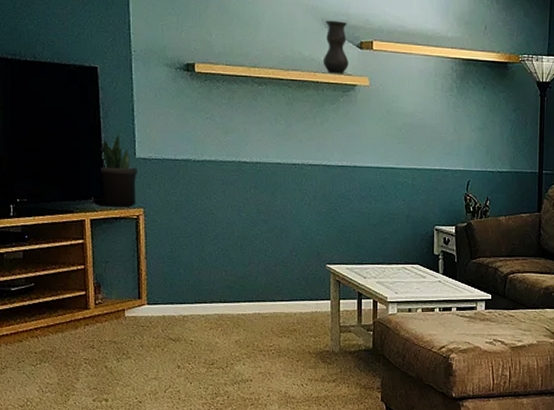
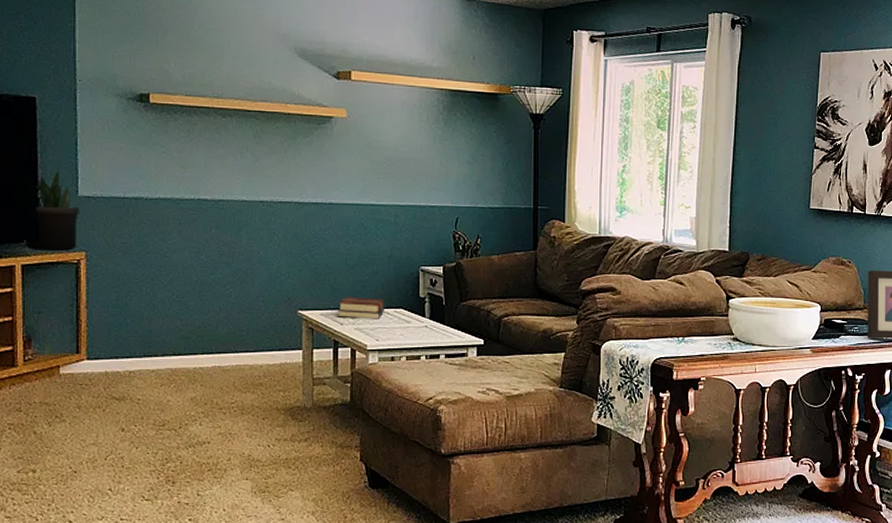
vase: present [323,20,349,74] -> none [295,49,324,106]
books: none [361,252,403,274] -> present [337,296,385,319]

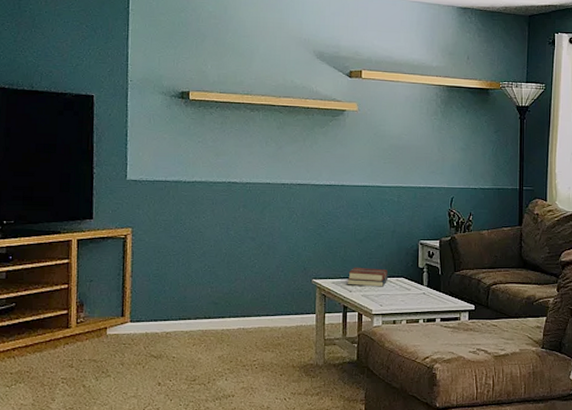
planter: present [24,170,79,252] -> none [80,158,128,228]

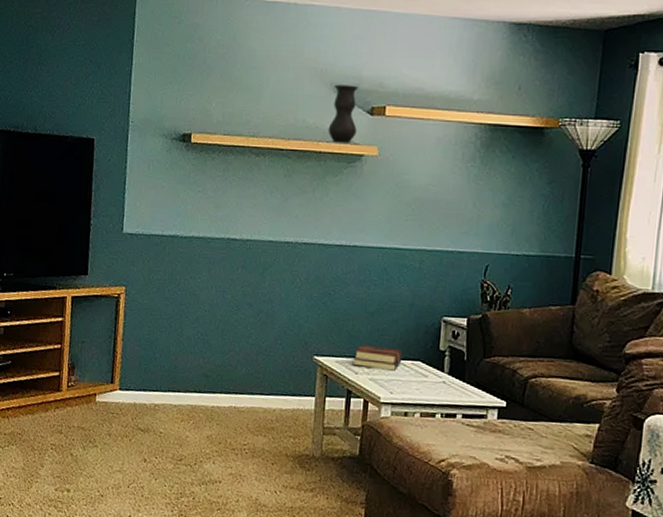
vase: none [313,52,339,101] -> present [327,84,359,143]

